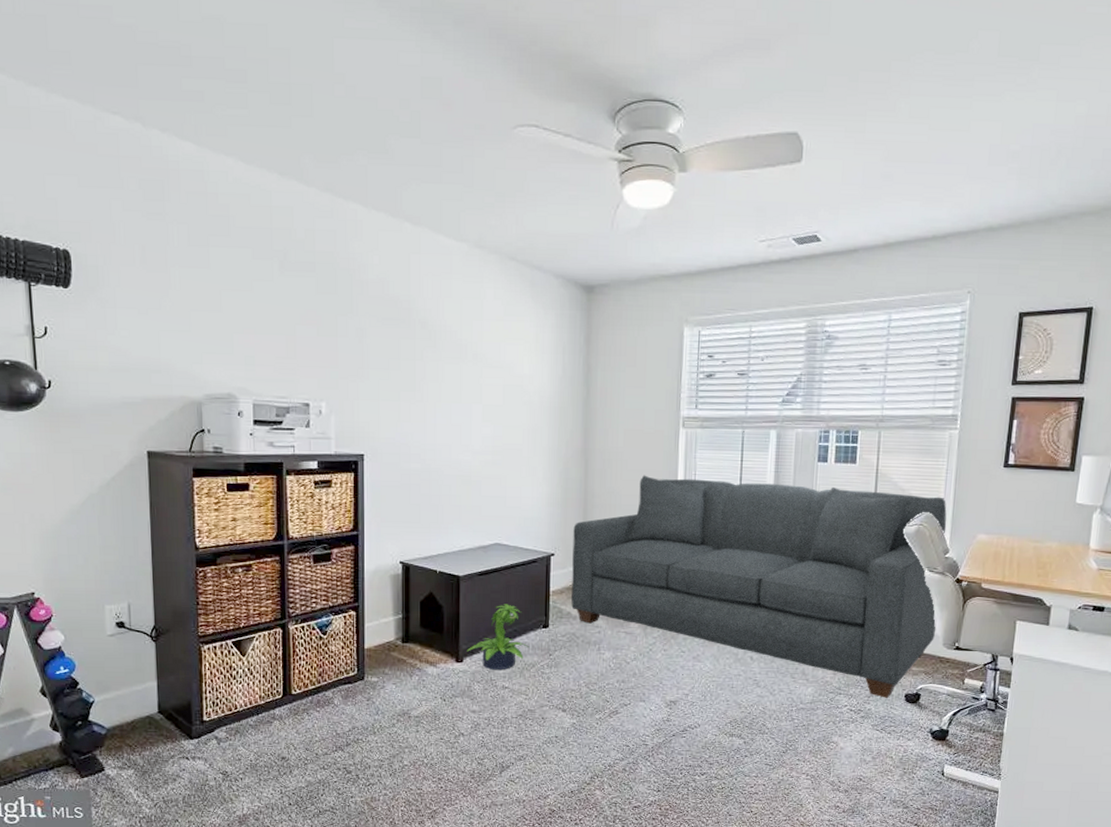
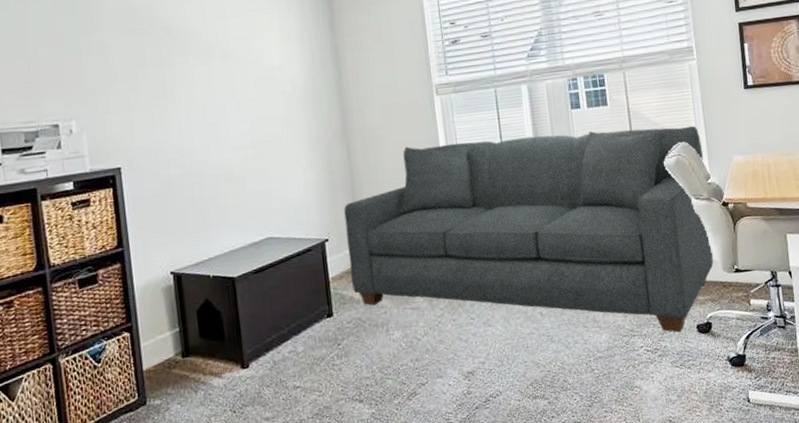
potted plant: present [466,604,530,670] -> none [251,298,317,371]

